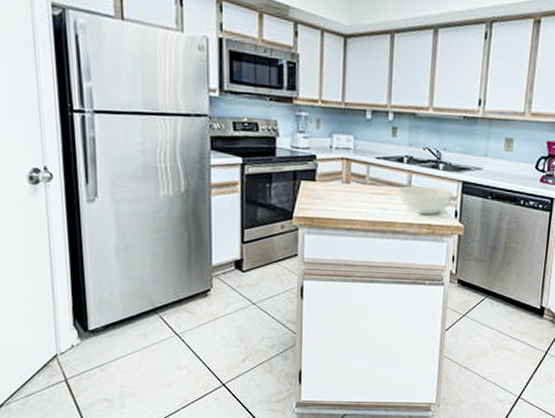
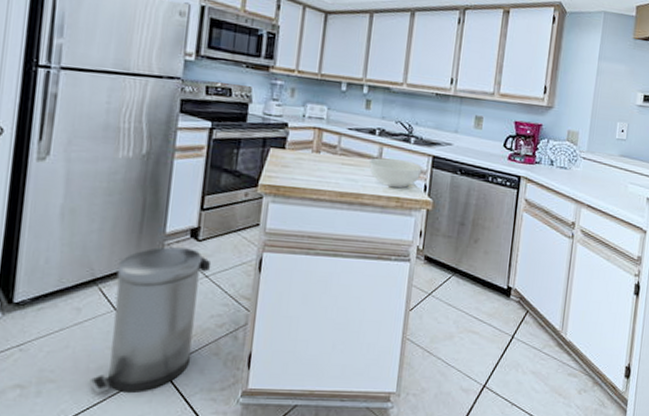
pedal bin: none [163,278,257,406] -> present [89,247,212,394]

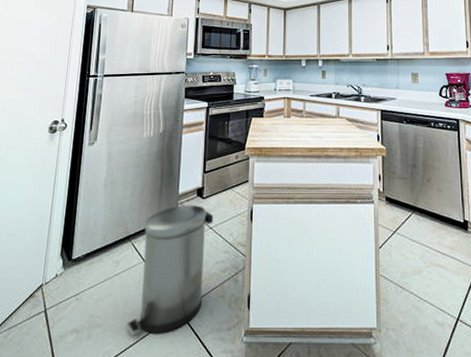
bowl: present [368,158,424,189] -> none [329,116,375,140]

